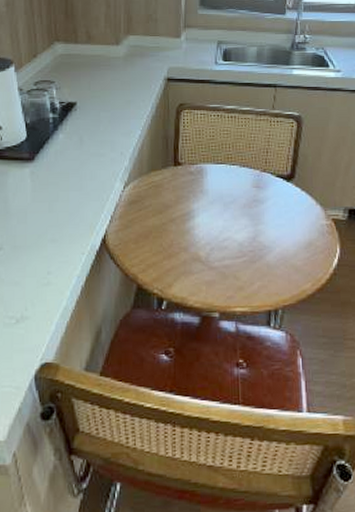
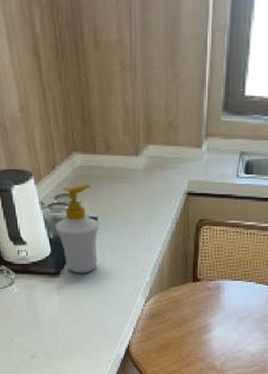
soap bottle: none [32,70,78,159] -> present [55,183,99,274]

